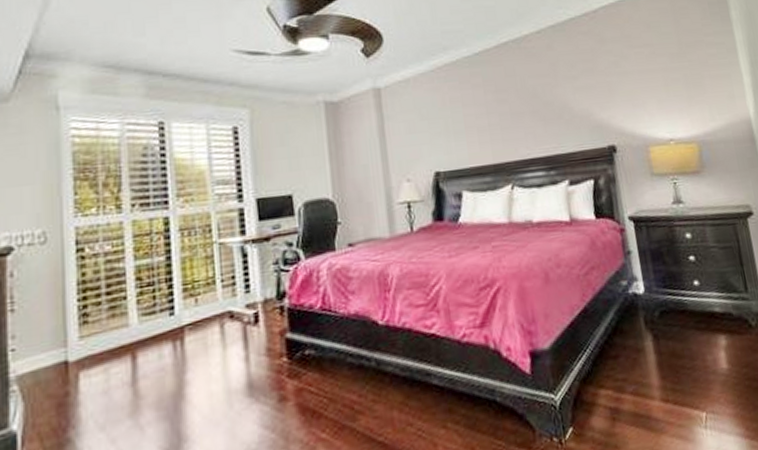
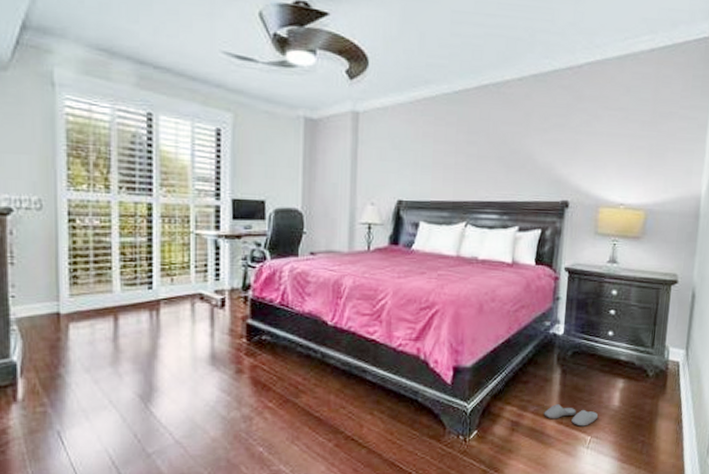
slippers: none [644,377,709,402] -> present [544,404,599,427]

